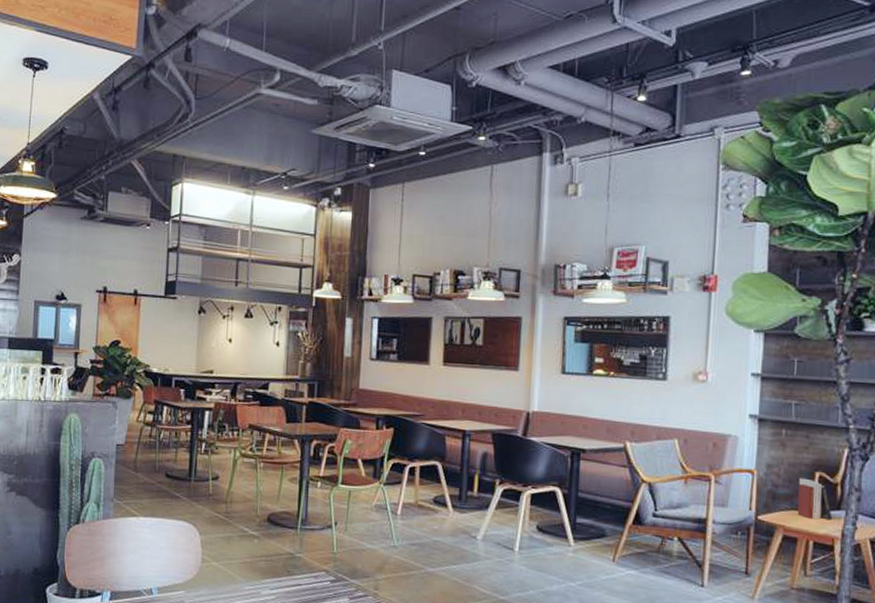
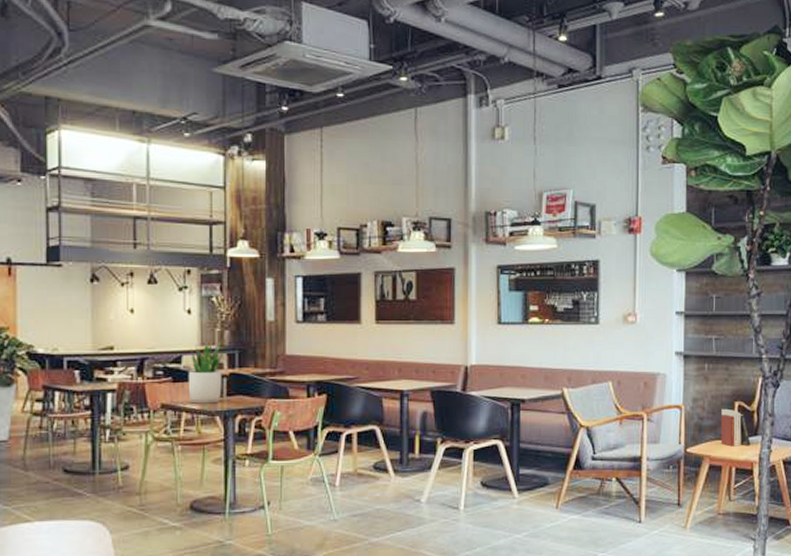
planter: none [272,371,305,428] -> present [188,341,223,404]

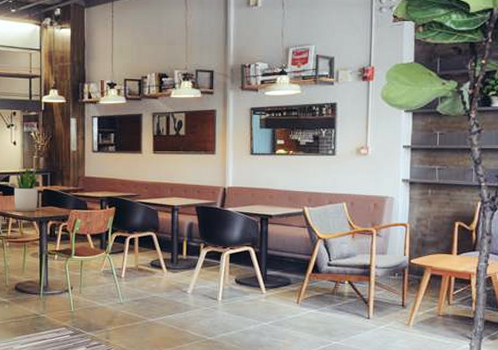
books: present [721,408,751,447] -> none [442,227,469,260]

